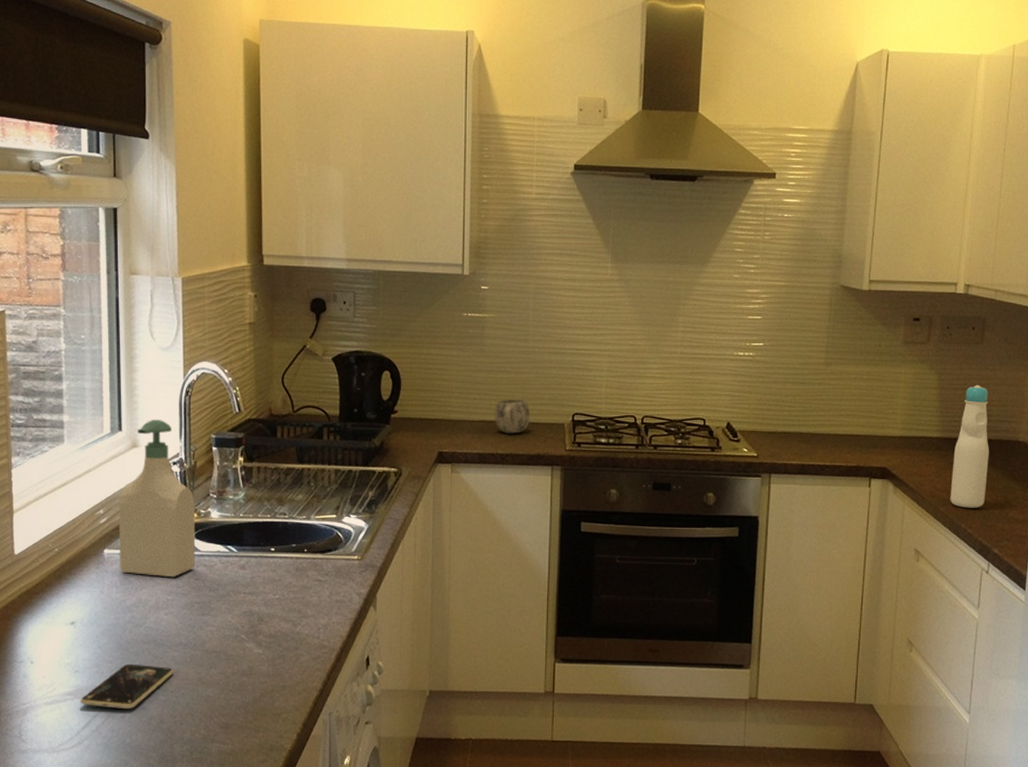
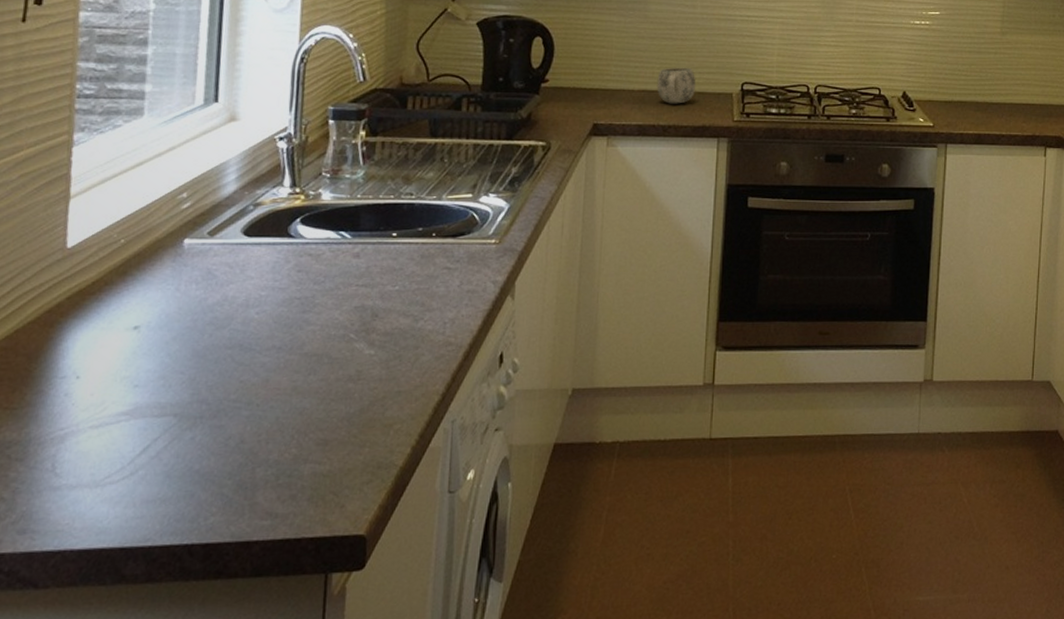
smartphone: present [80,663,174,709] -> none [138,373,263,429]
soap bottle: present [118,419,196,578] -> none [202,88,303,270]

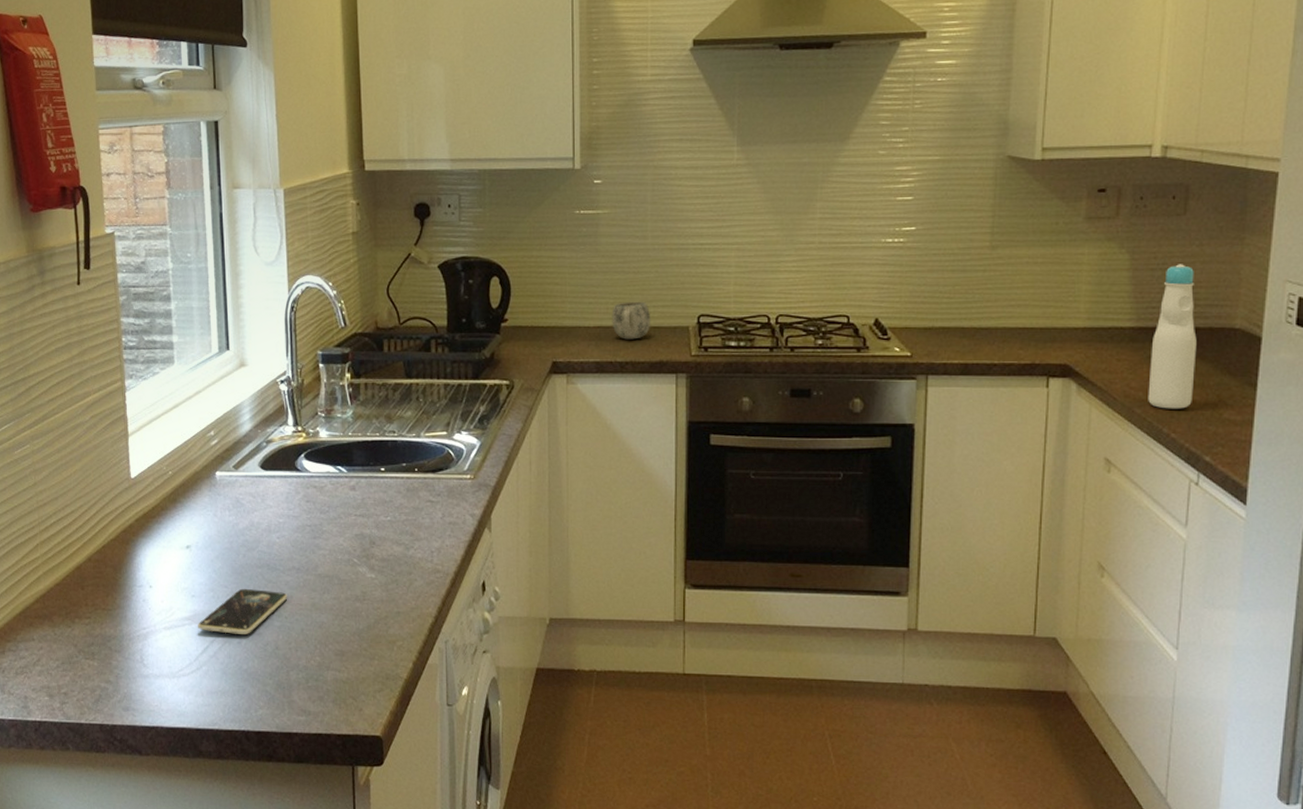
smartphone: none [138,373,263,429] -> present [198,588,288,634]

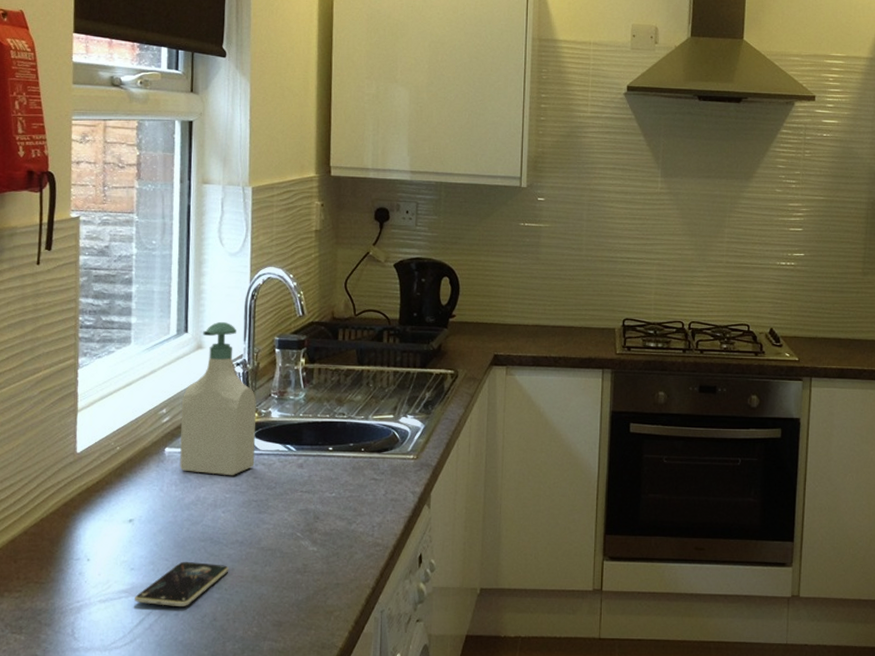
soap bottle: none [228,336,306,500] -> present [179,321,256,476]
mug: present [612,301,651,340] -> none [548,304,583,338]

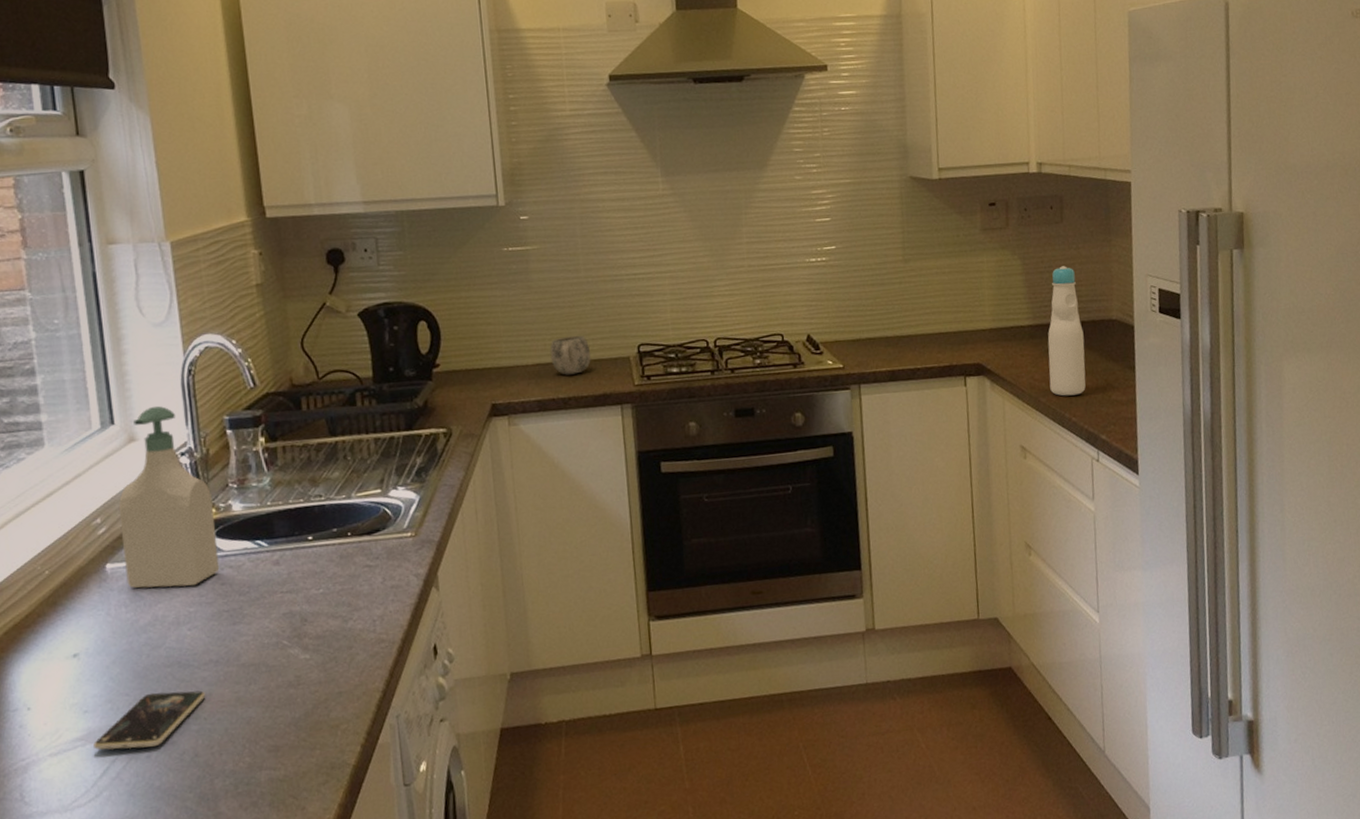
mug: none [548,304,583,338] -> present [550,335,592,375]

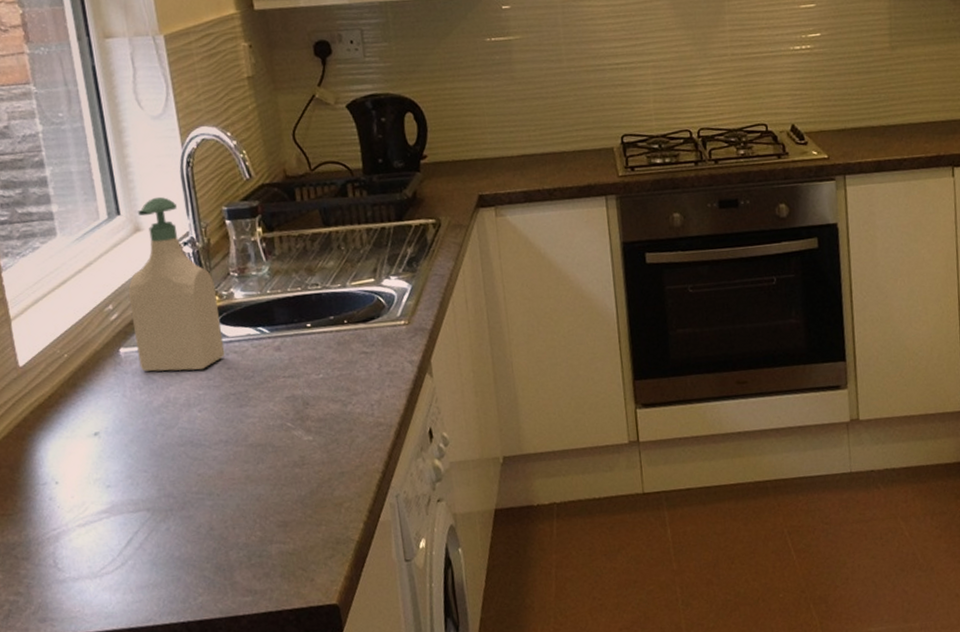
smartphone: present [93,690,206,750] -> none [117,468,218,522]
mug: present [550,335,592,375] -> none [534,126,576,166]

